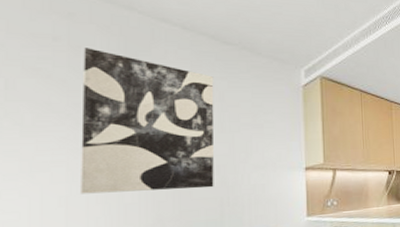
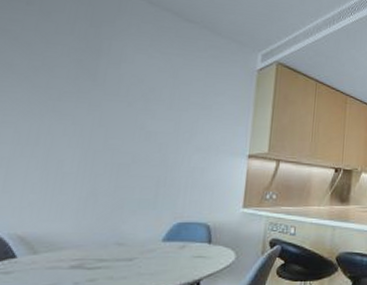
wall art: present [81,47,214,194] -> none [23,13,171,166]

